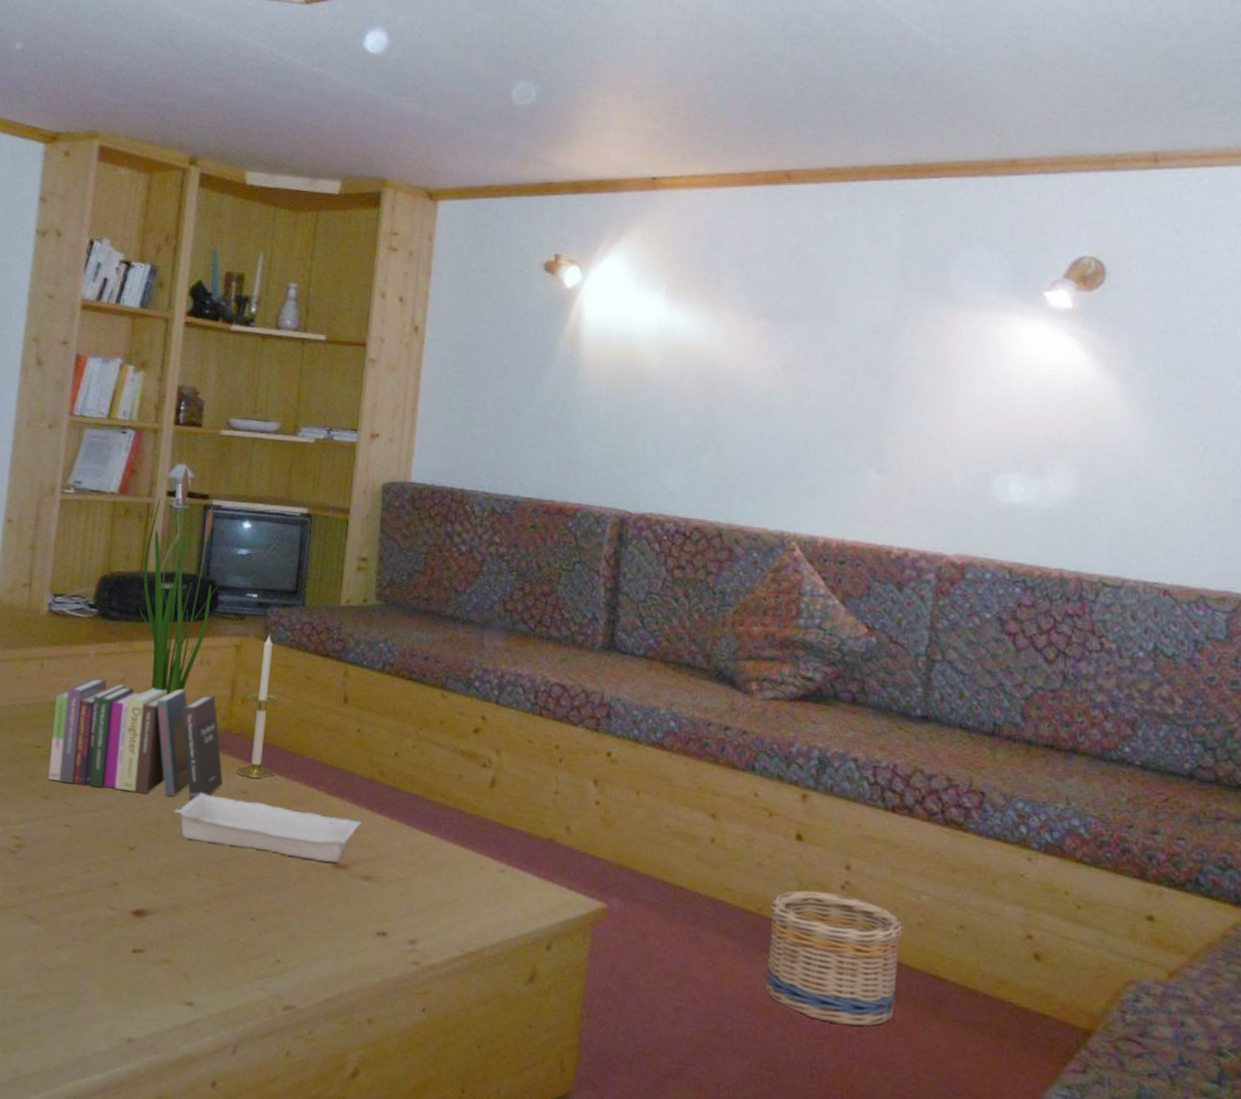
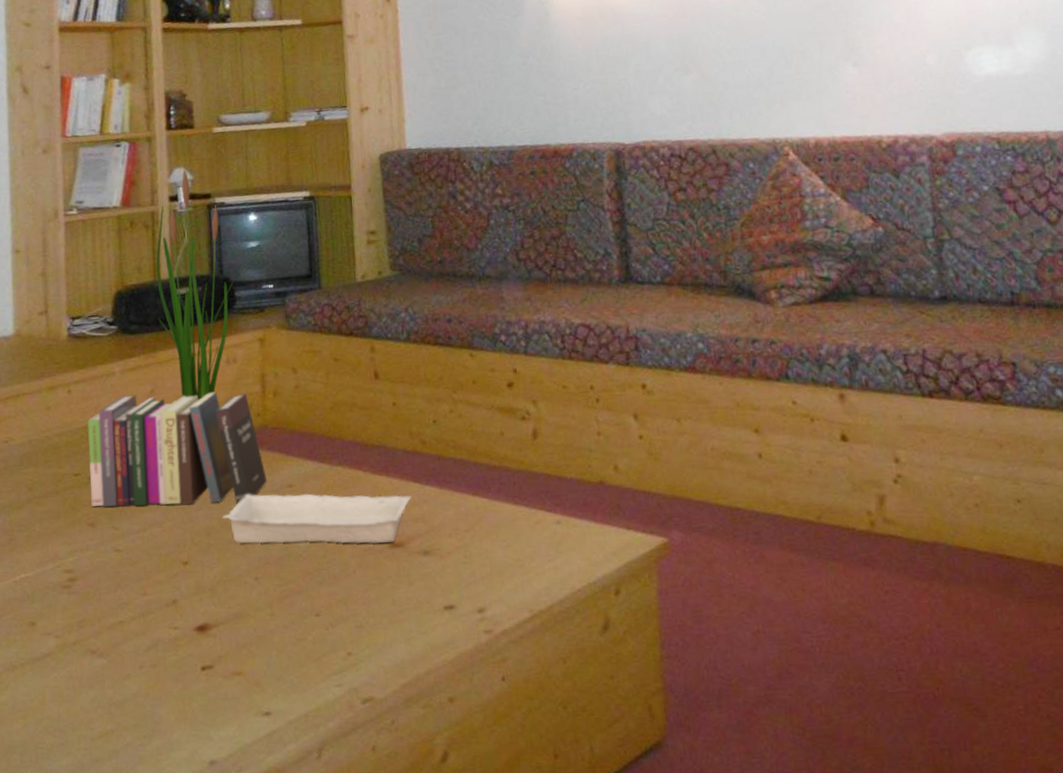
candle: present [236,634,279,779] -> none [278,322,316,470]
basket: present [766,890,903,1027] -> none [828,488,969,622]

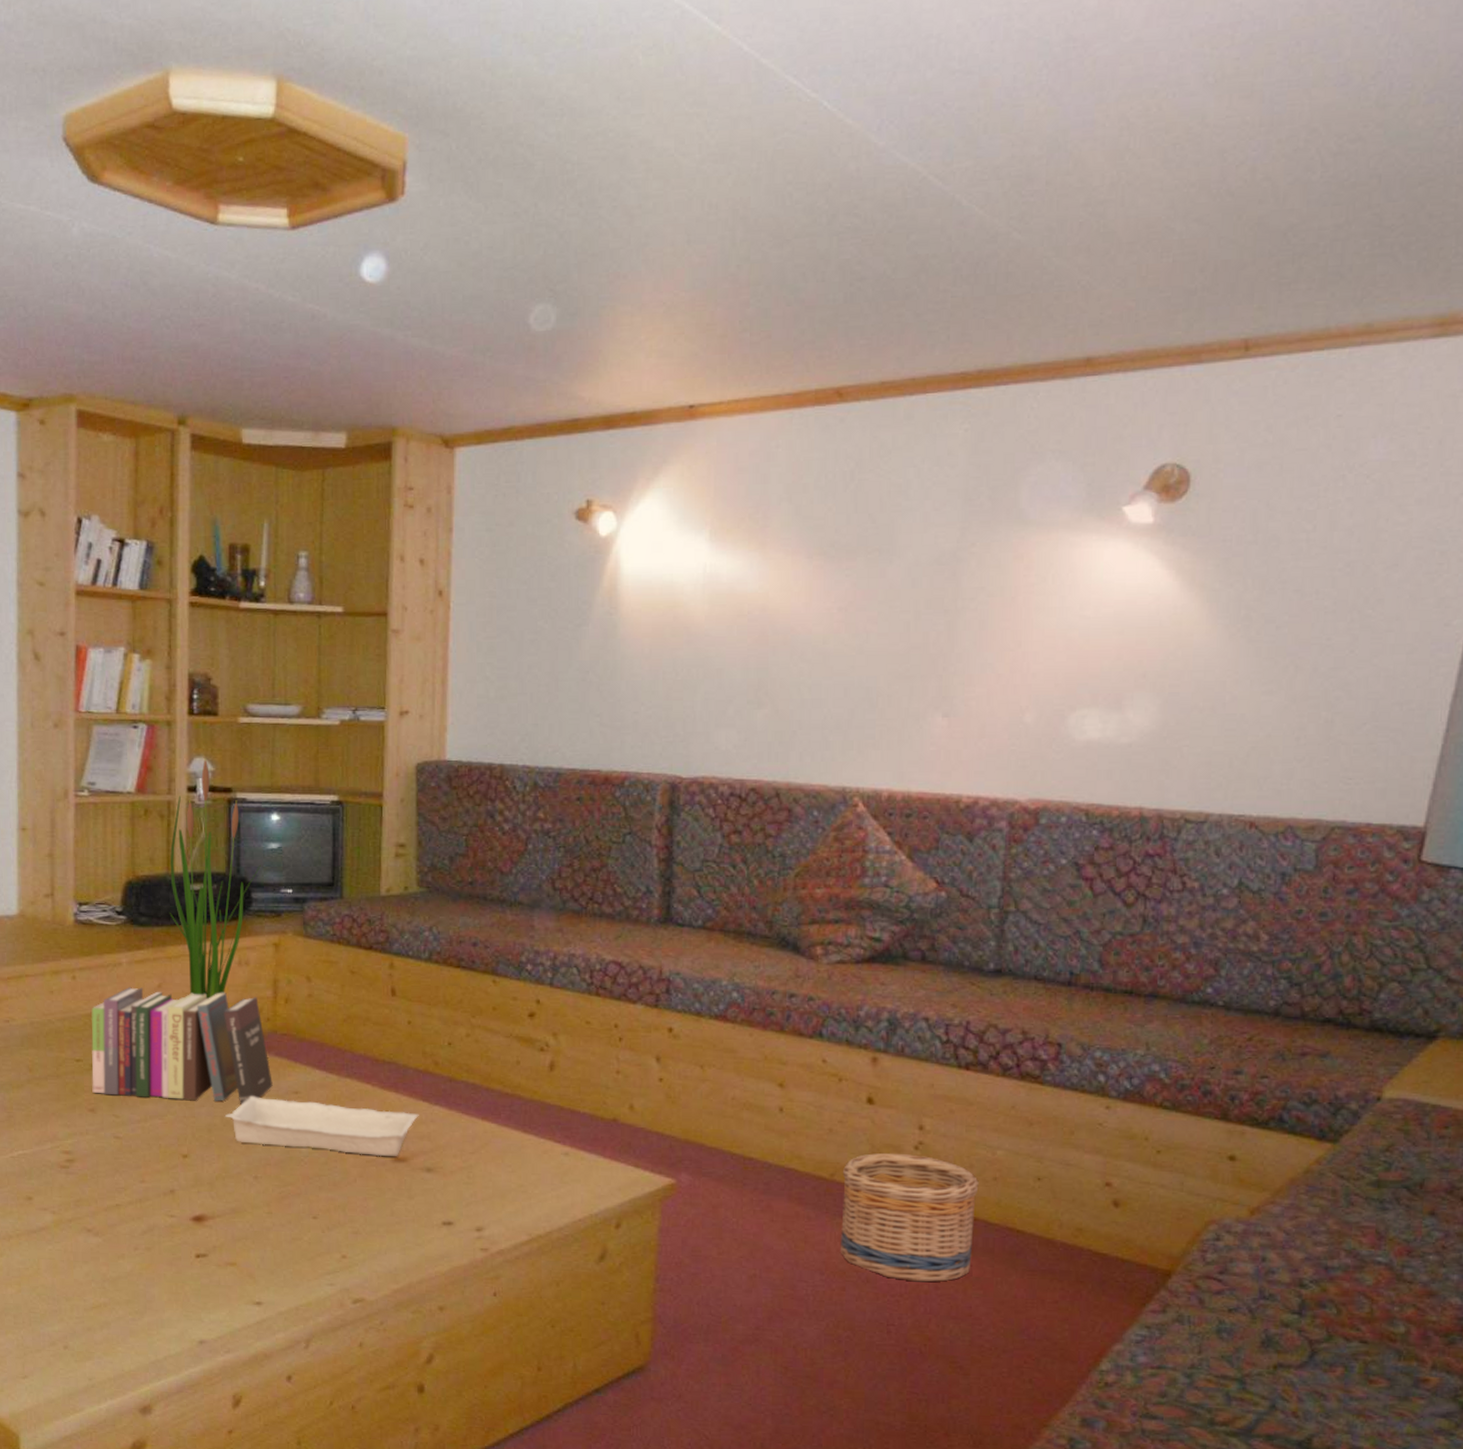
basket: none [828,488,969,622] -> present [841,1153,979,1282]

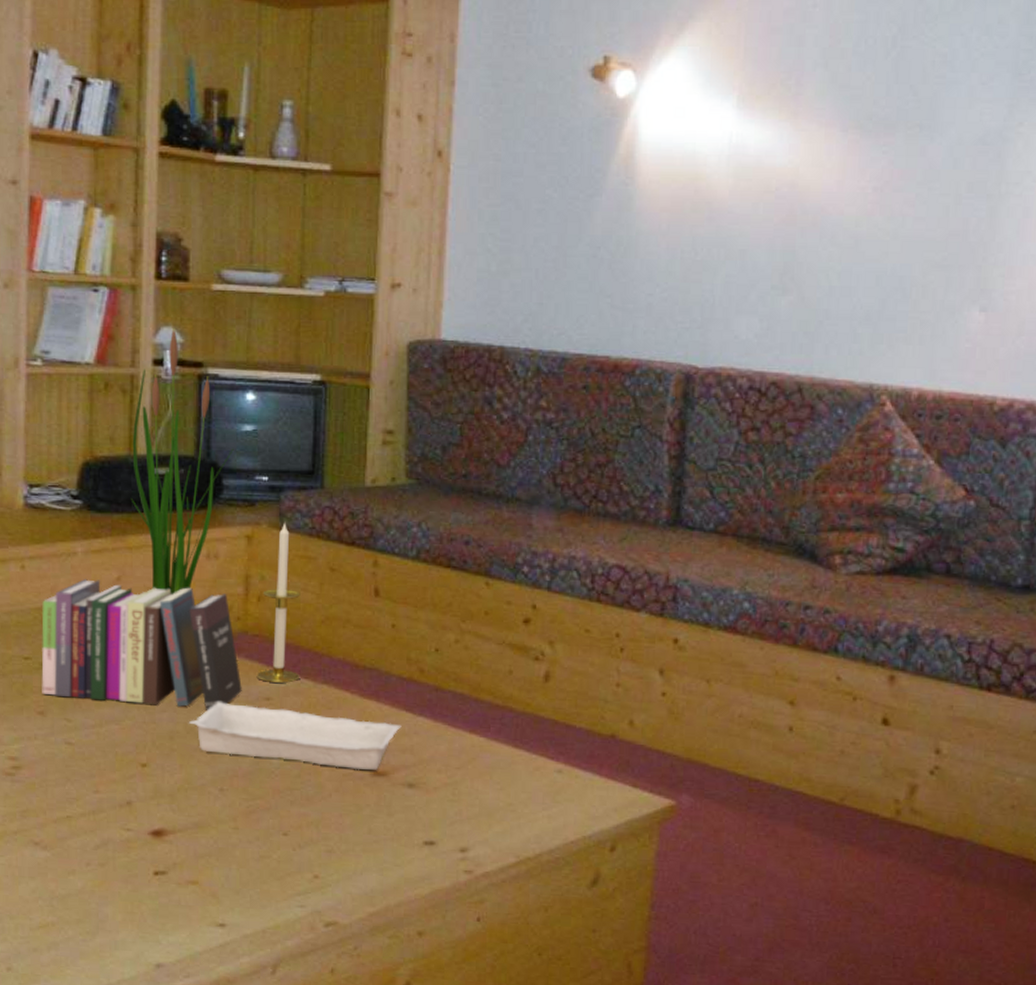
candle: none [285,929,325,1077] -> present [256,521,301,683]
basket: present [841,1153,979,1282] -> none [848,777,996,914]

